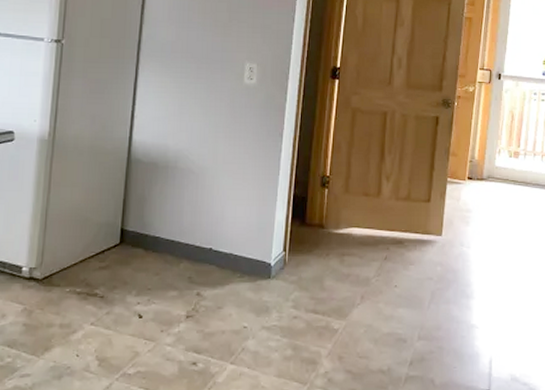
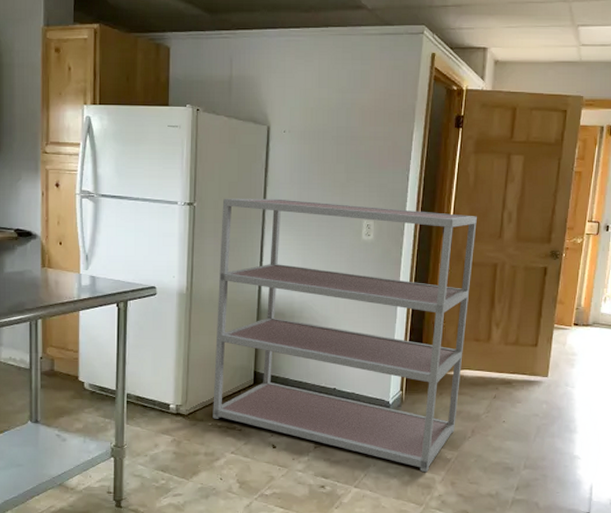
shelving unit: none [71,35,365,346] -> present [213,198,477,473]

